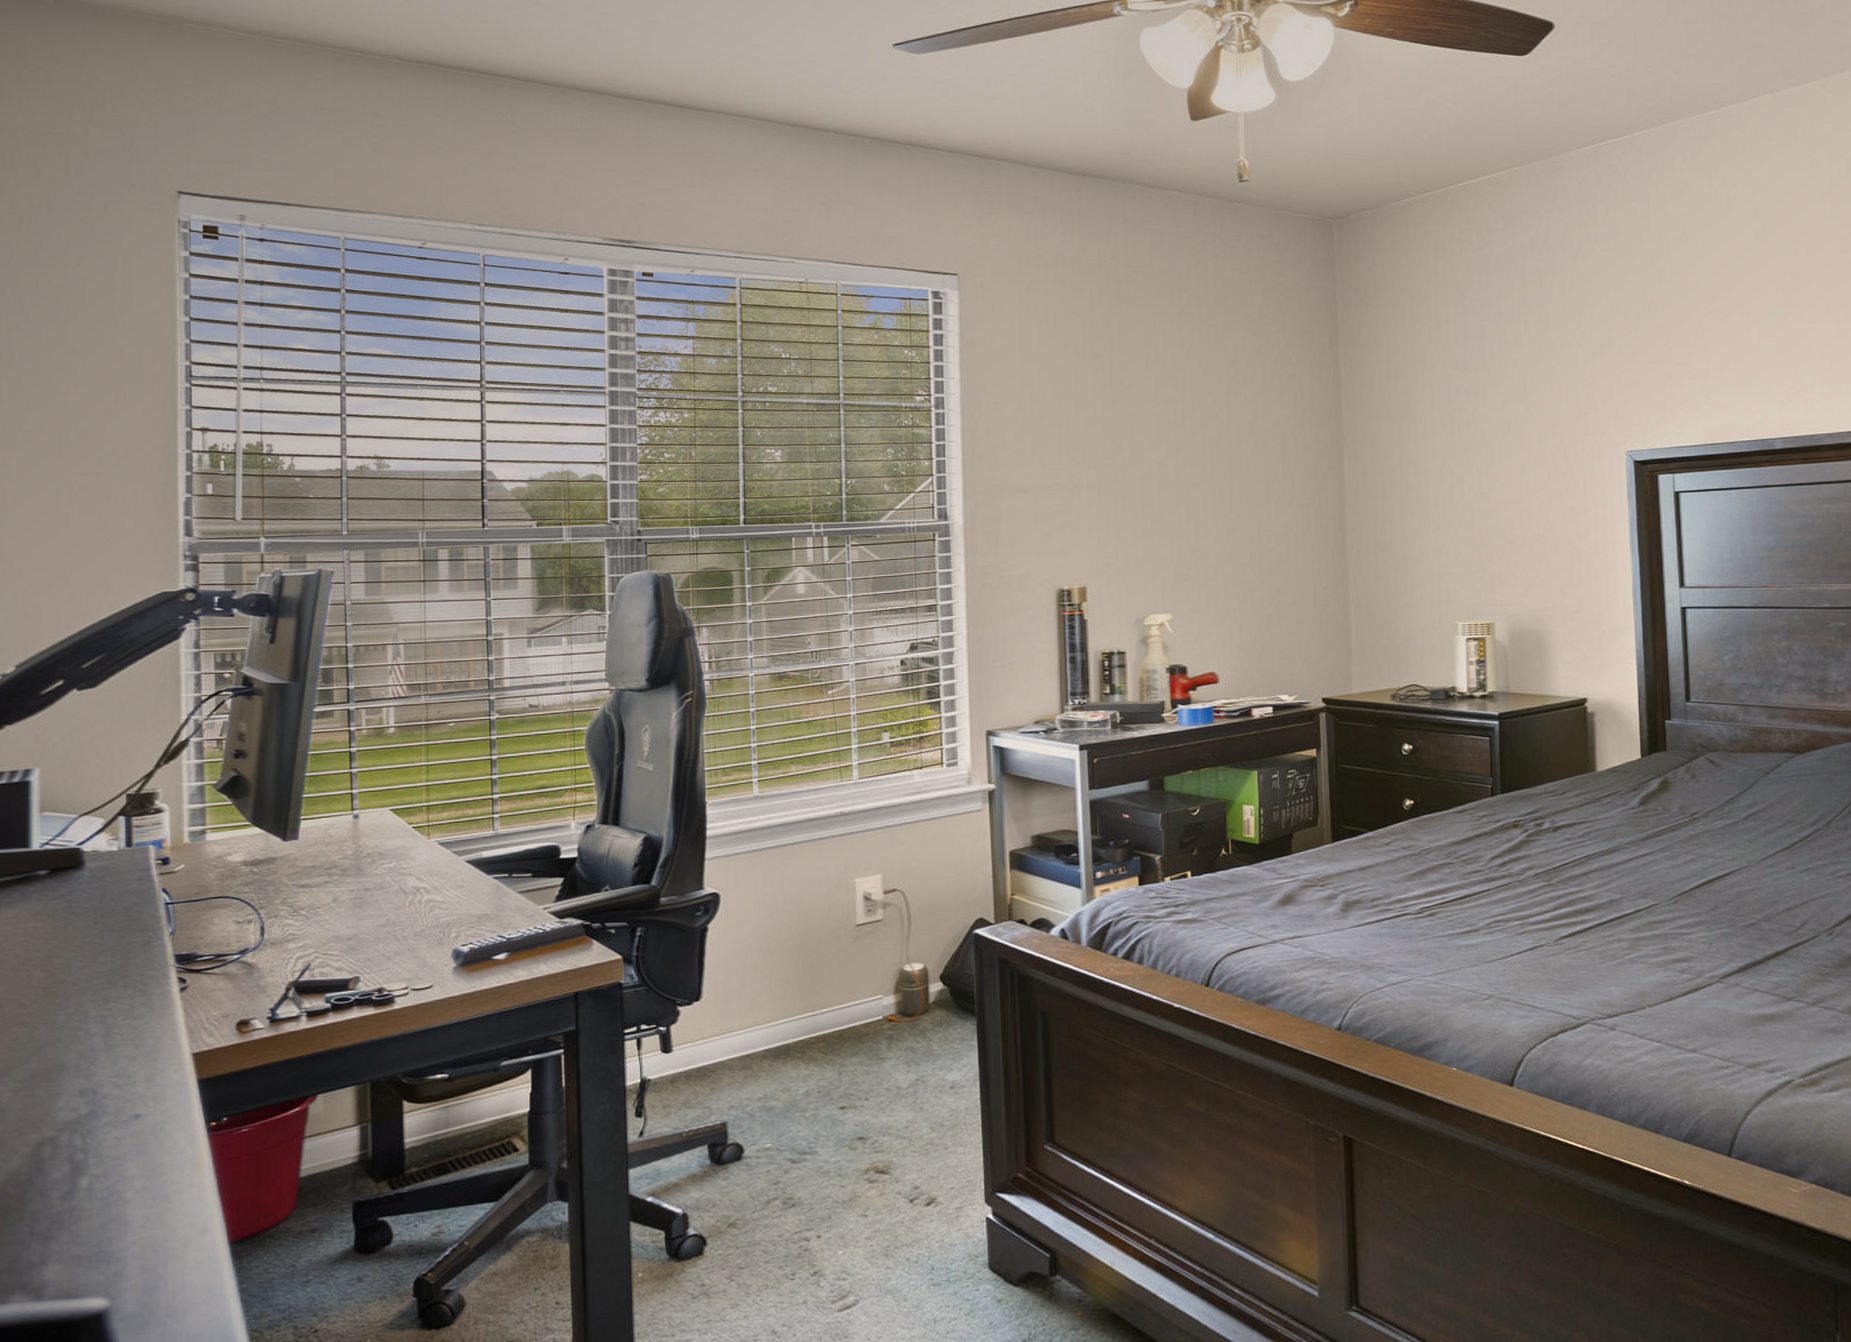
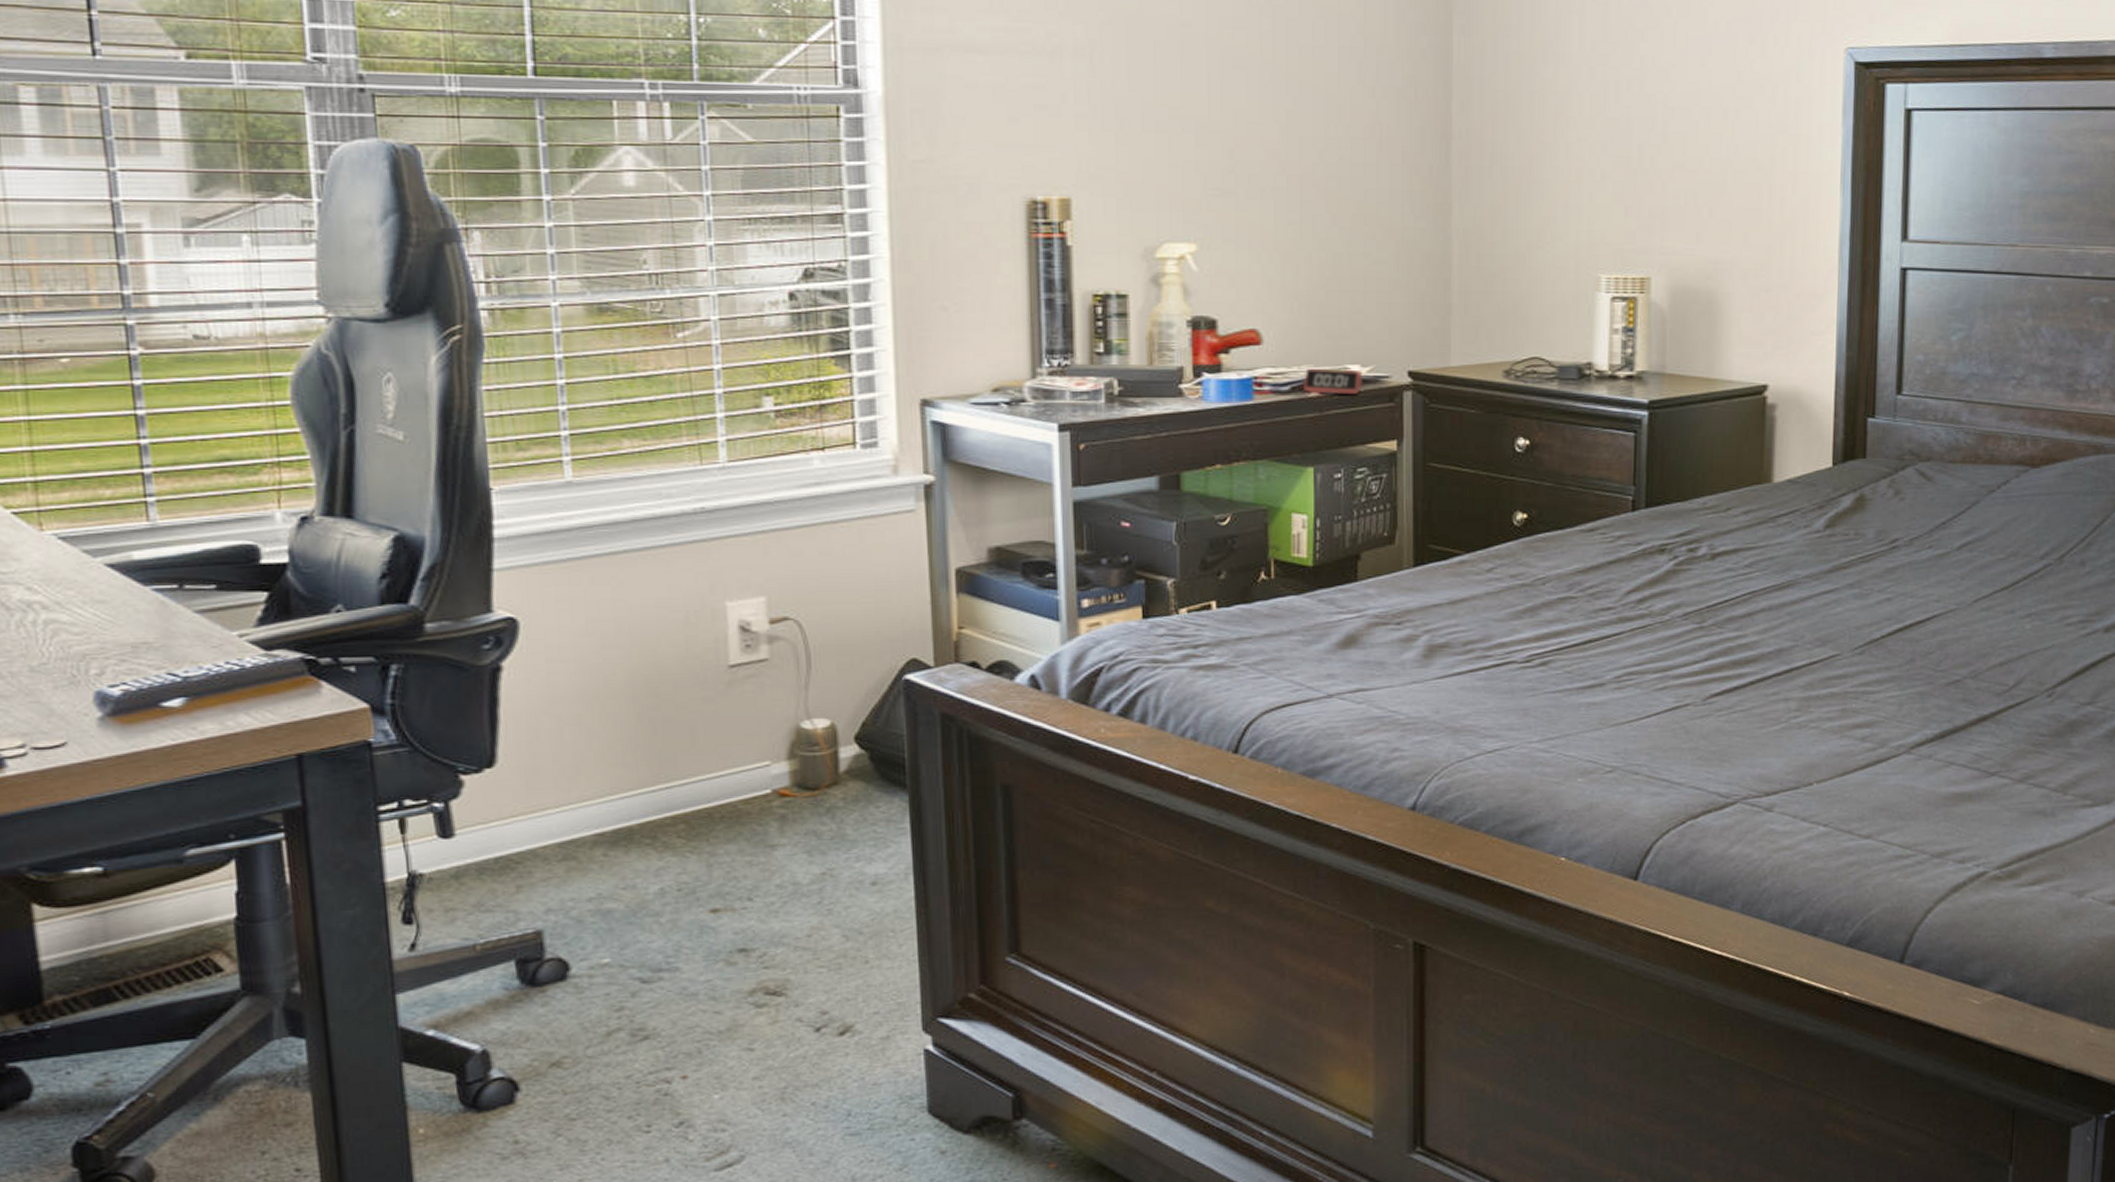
alarm clock: none [1248,698,1291,717] -> present [1304,368,1364,395]

